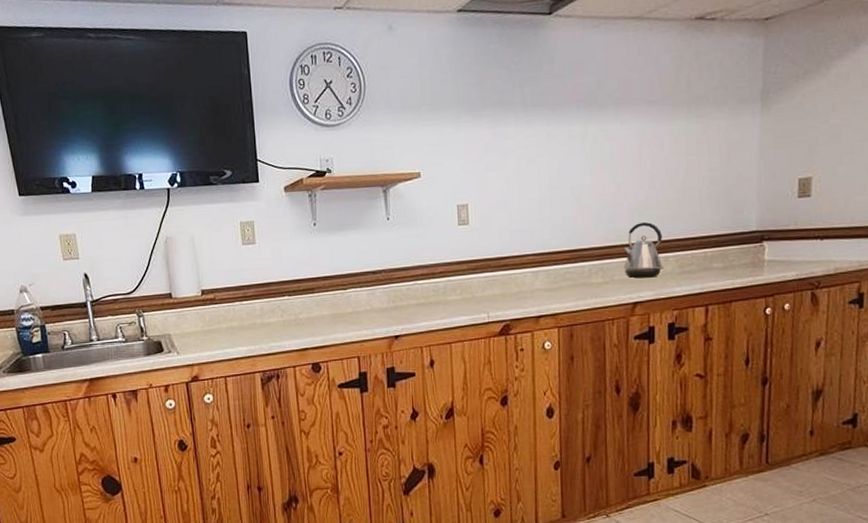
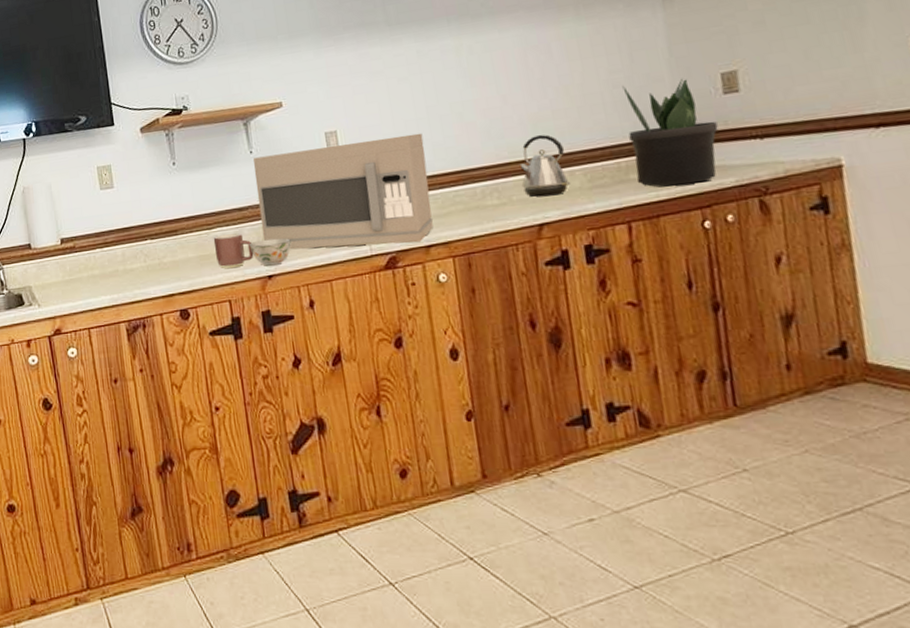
mug: none [347,295,384,327] -> present [213,233,254,269]
soup bowl: none [379,301,419,328] -> present [249,237,292,268]
microwave: none [389,212,545,313] -> present [253,133,433,250]
planter: none [717,180,789,276] -> present [622,78,719,187]

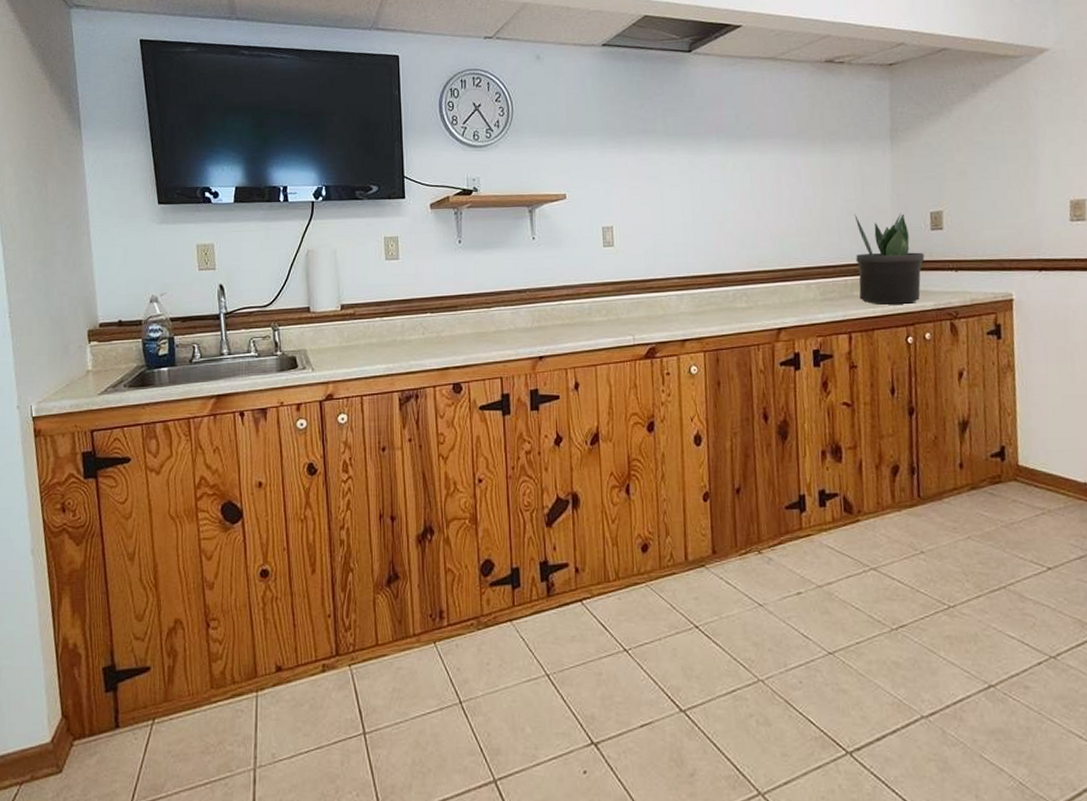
mug: present [213,233,254,269] -> none [491,314,528,347]
soup bowl: present [249,237,292,268] -> none [524,321,564,349]
microwave: present [253,133,433,250] -> none [535,236,690,337]
kettle: present [519,134,571,197] -> none [766,248,807,304]

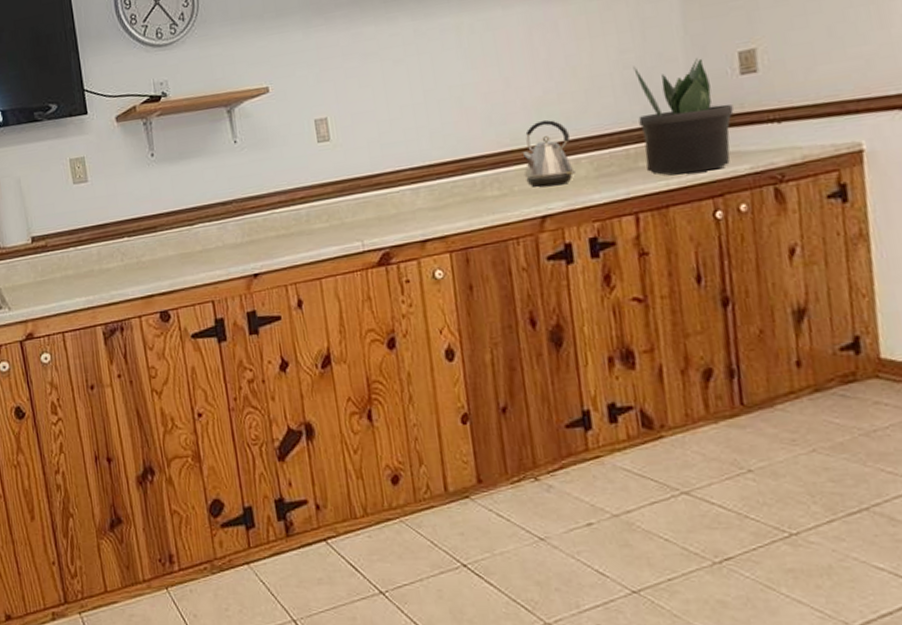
kettle: none [766,248,807,304] -> present [522,119,577,187]

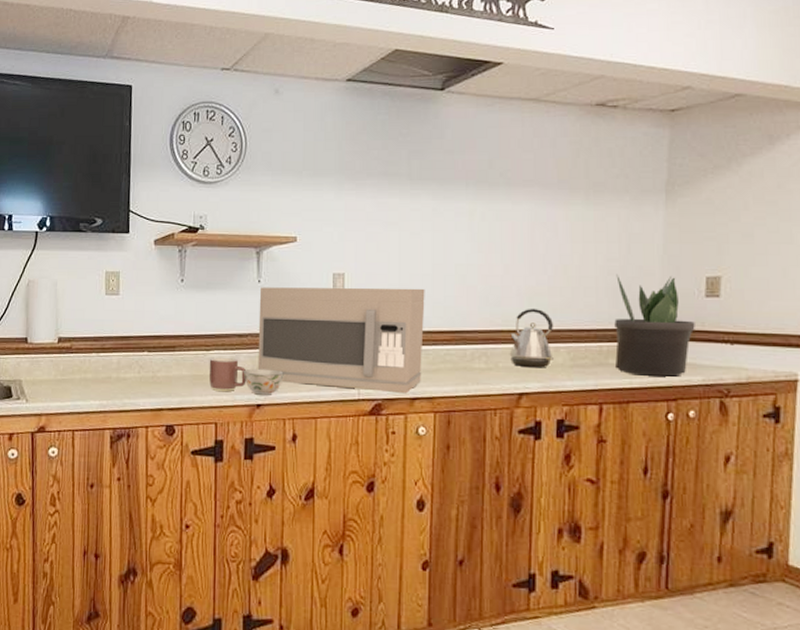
mug: none [194,229,239,267] -> present [209,358,247,392]
soup bowl: none [233,233,279,266] -> present [243,368,285,397]
microwave: none [238,119,430,246] -> present [257,287,425,394]

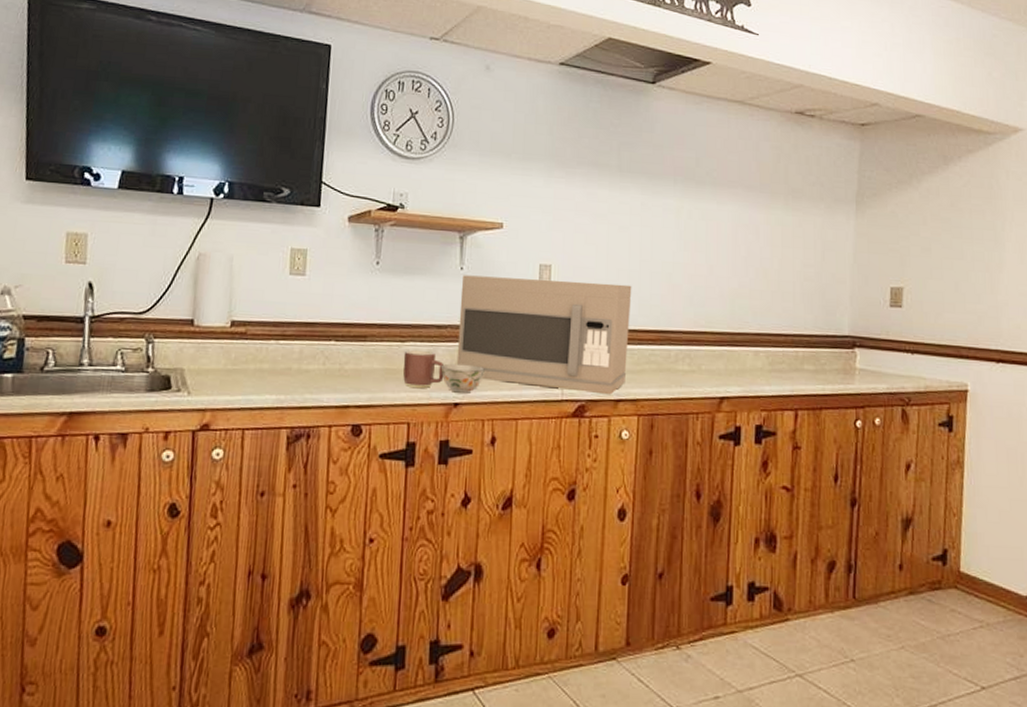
kettle: present [509,308,555,368] -> none [711,310,755,372]
planter: present [614,273,695,378] -> none [809,279,881,385]

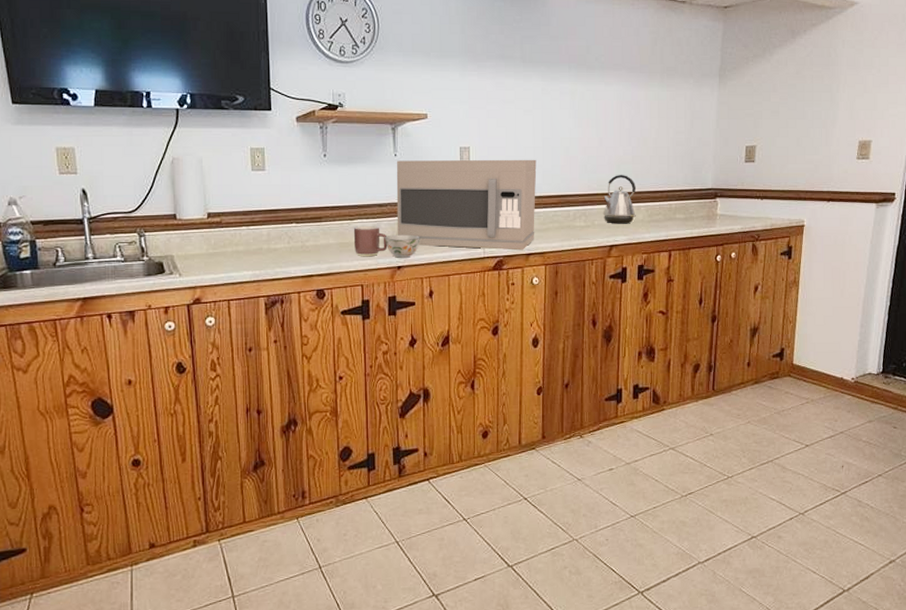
kettle: none [711,310,755,372] -> present [602,174,637,224]

